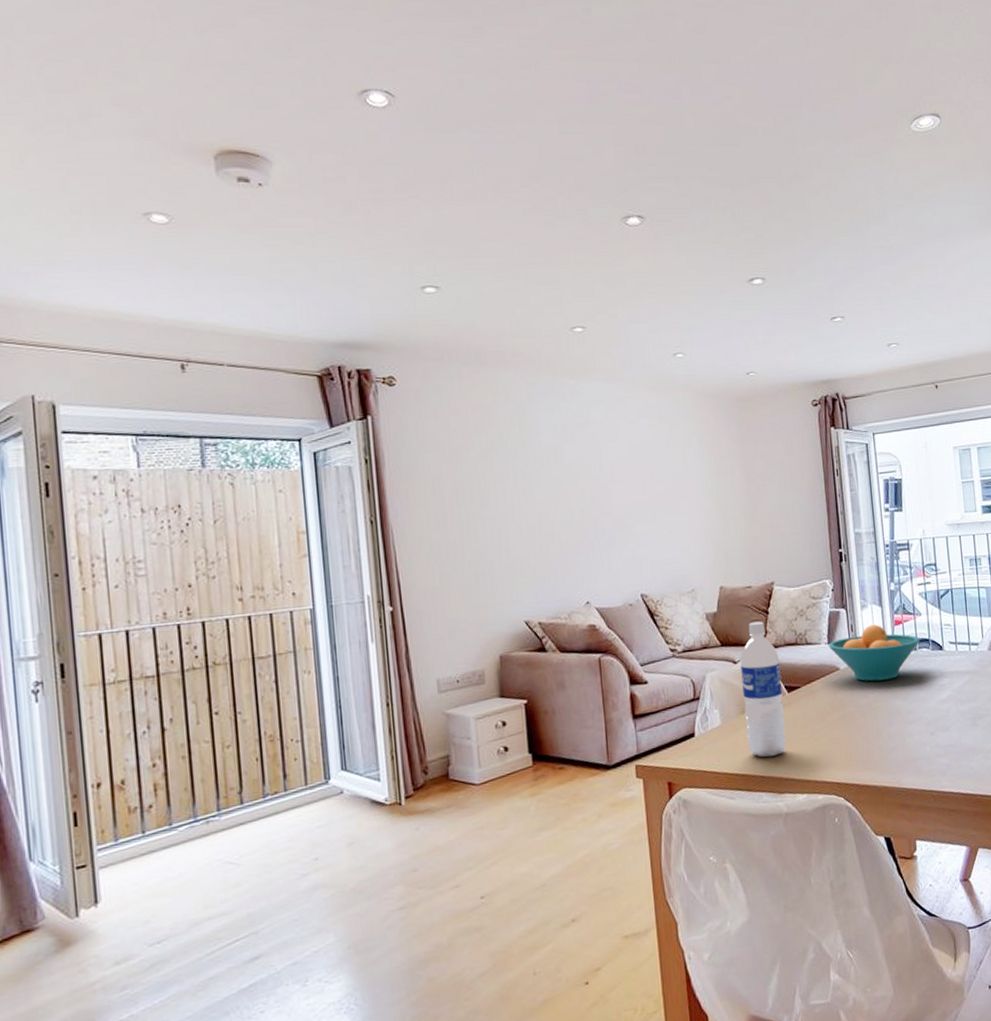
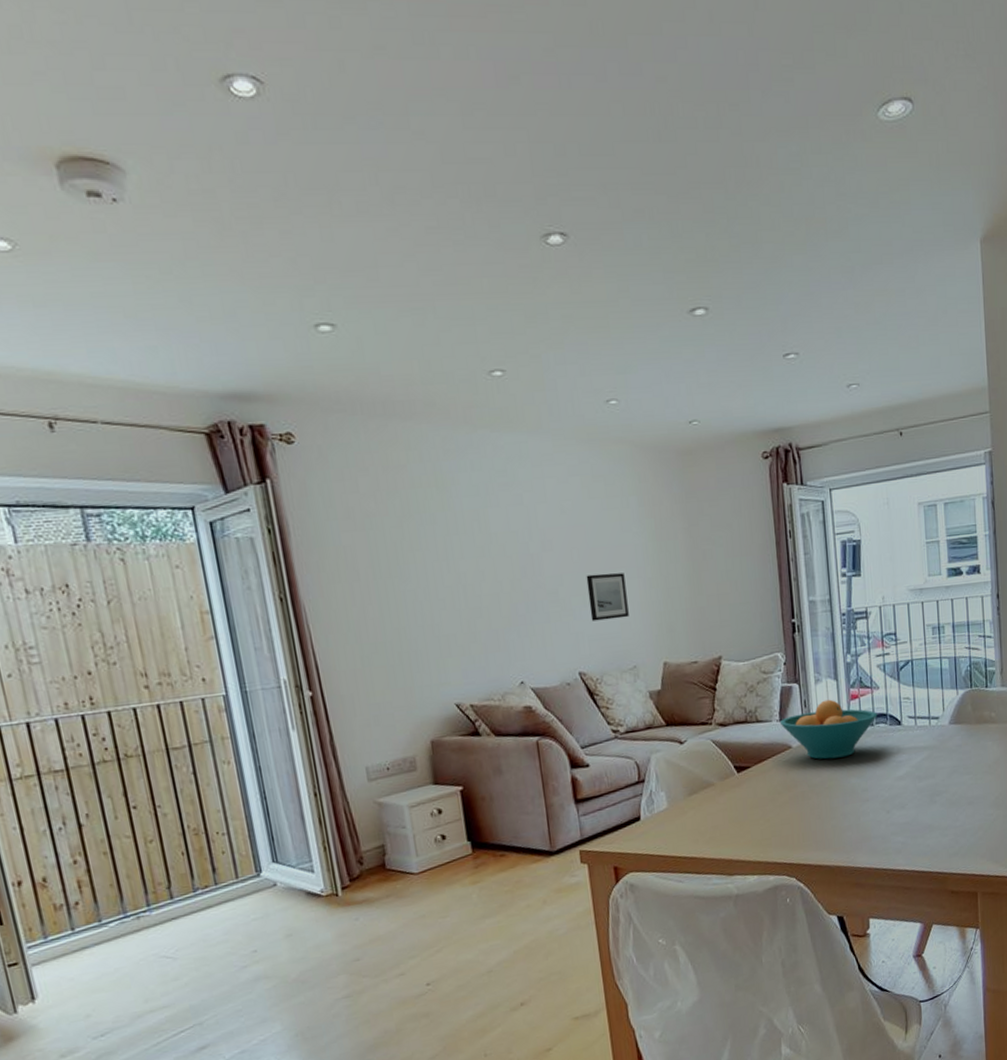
wall art: none [650,504,689,548] -> present [586,573,629,621]
water bottle: present [740,621,787,758] -> none [686,699,737,840]

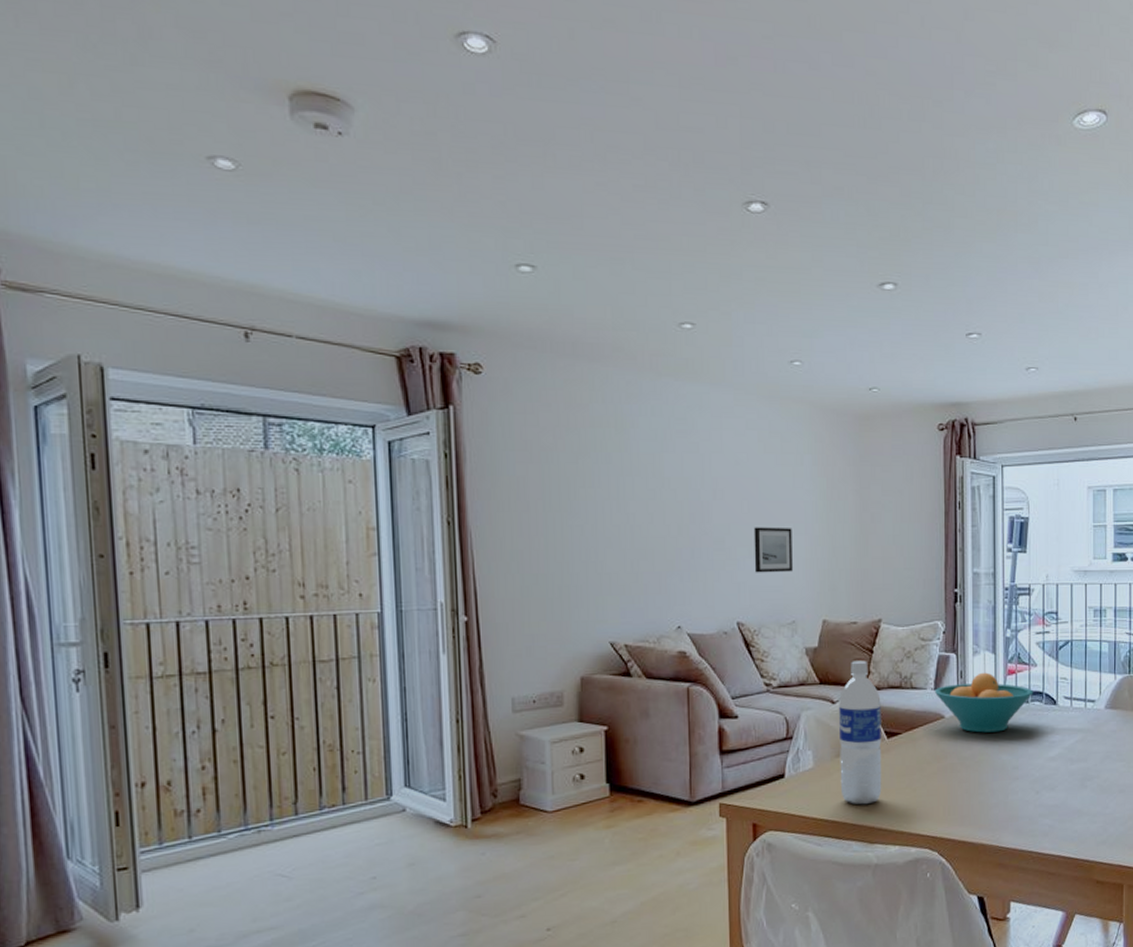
water bottle: none [686,699,737,840] -> present [839,660,882,805]

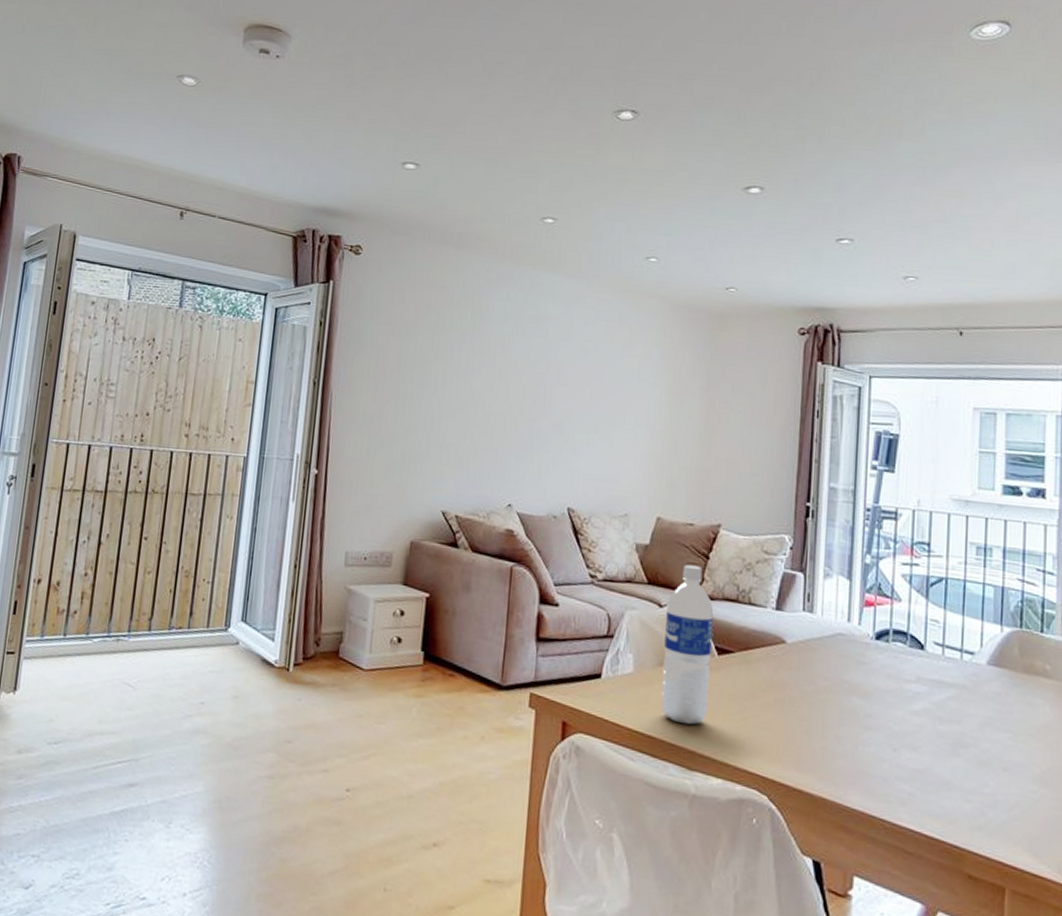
wall art: present [754,527,793,573] -> none [590,415,633,464]
fruit bowl: present [934,672,1033,733] -> none [775,599,896,670]

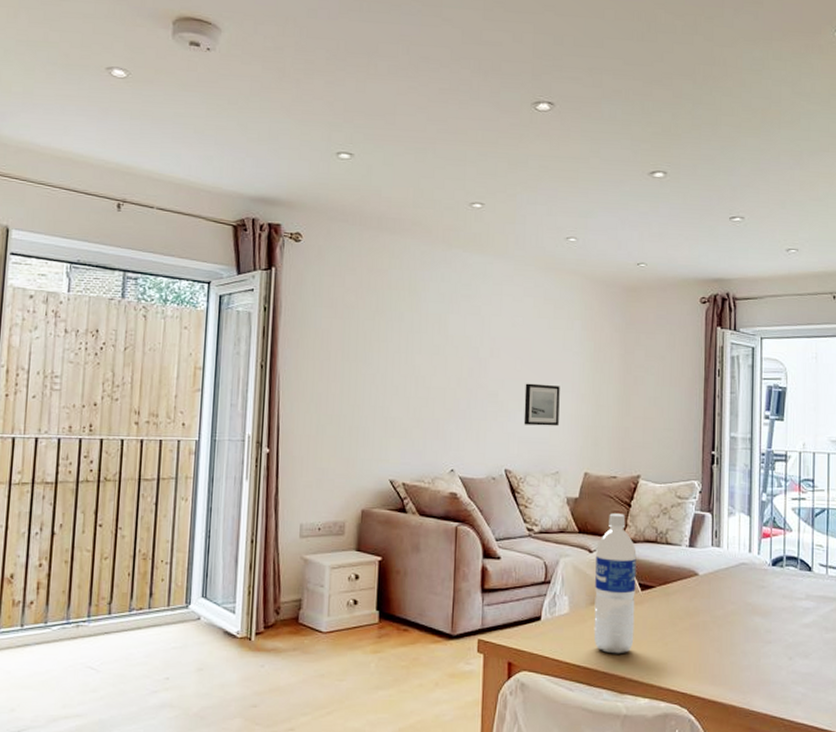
wall art: none [590,415,633,464] -> present [523,383,560,426]

